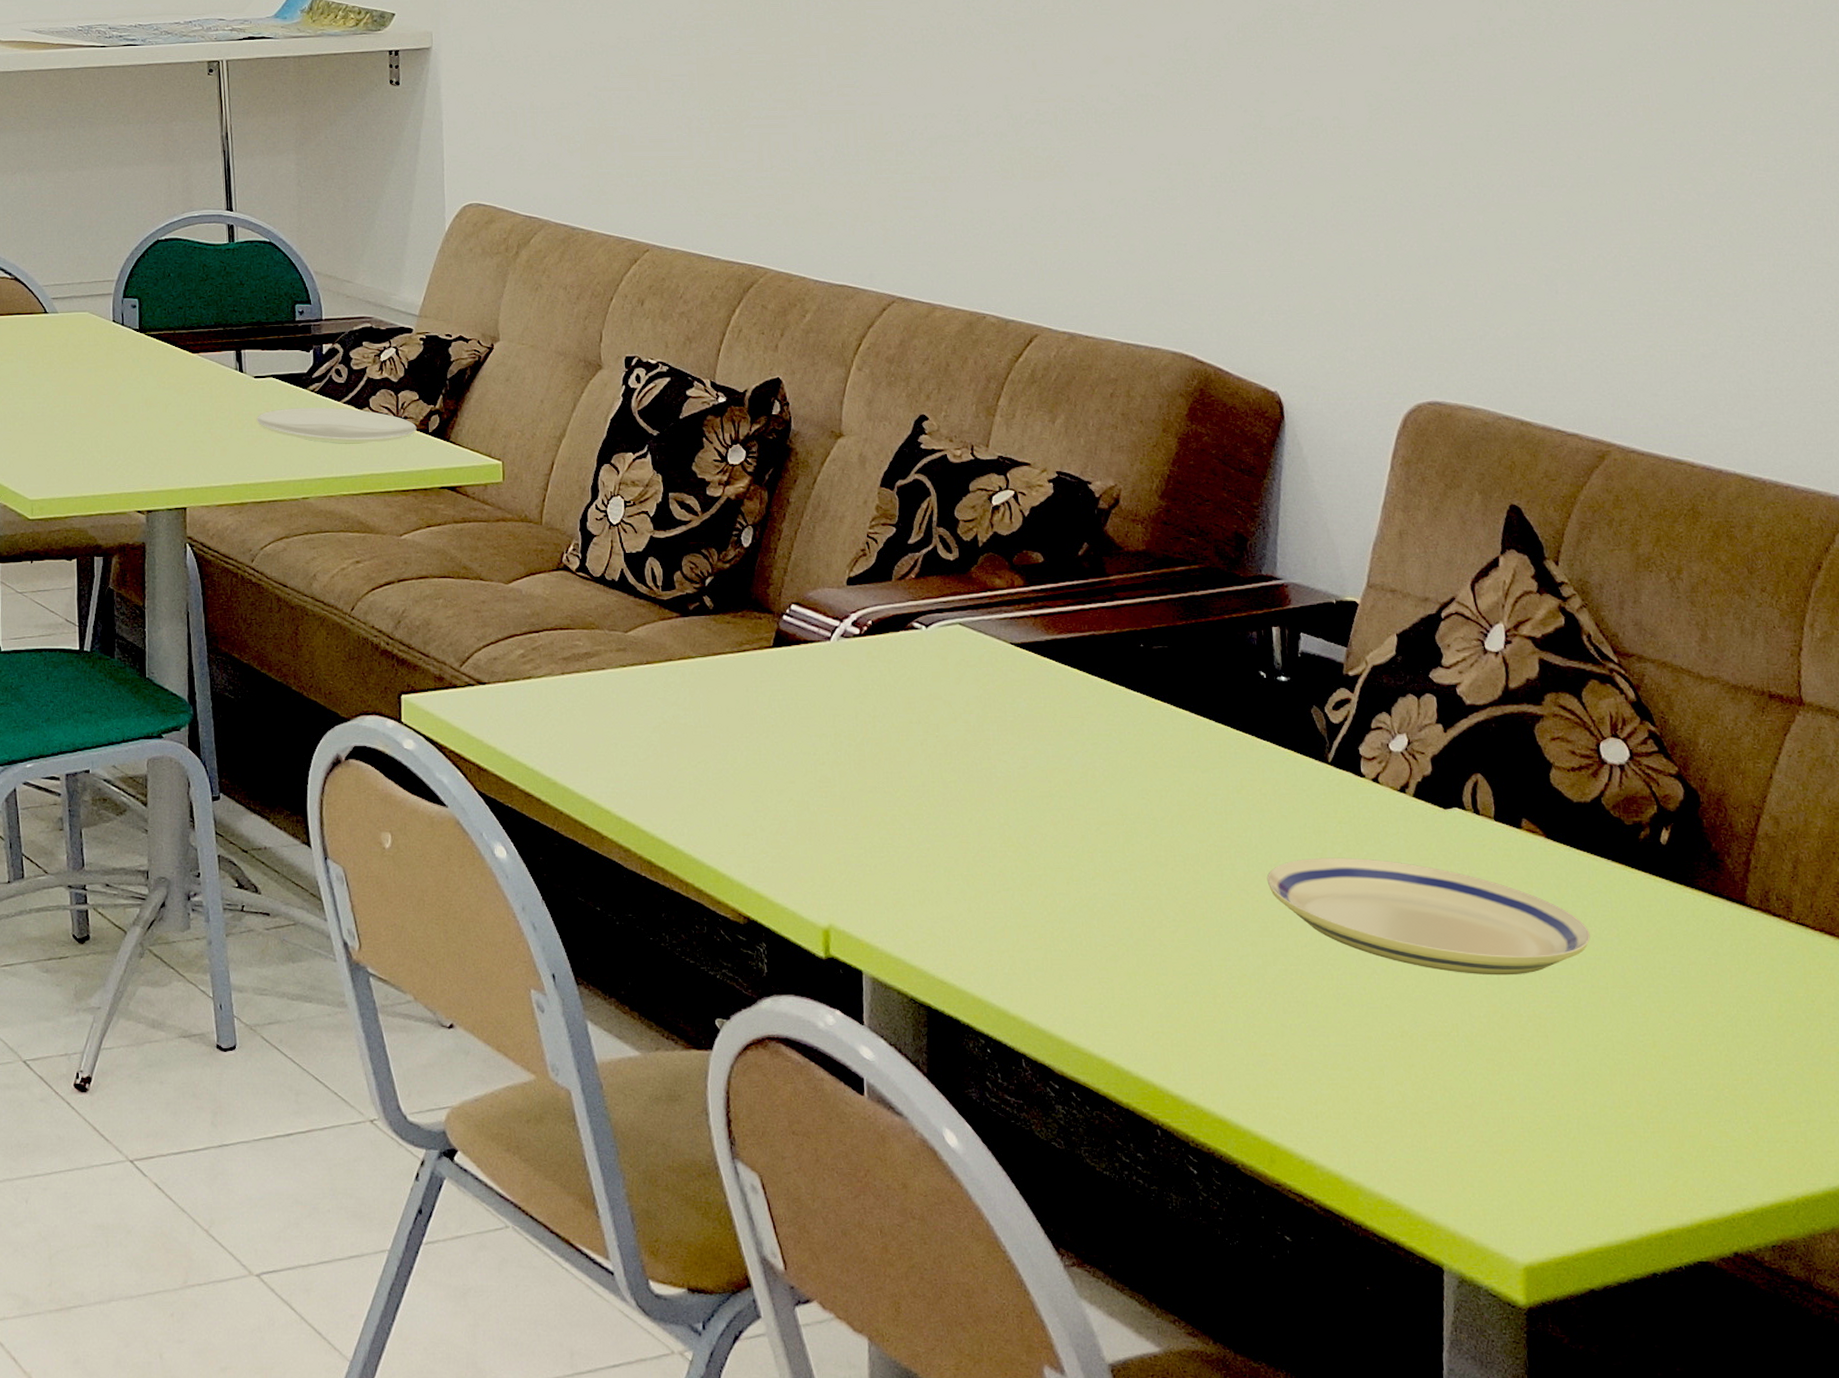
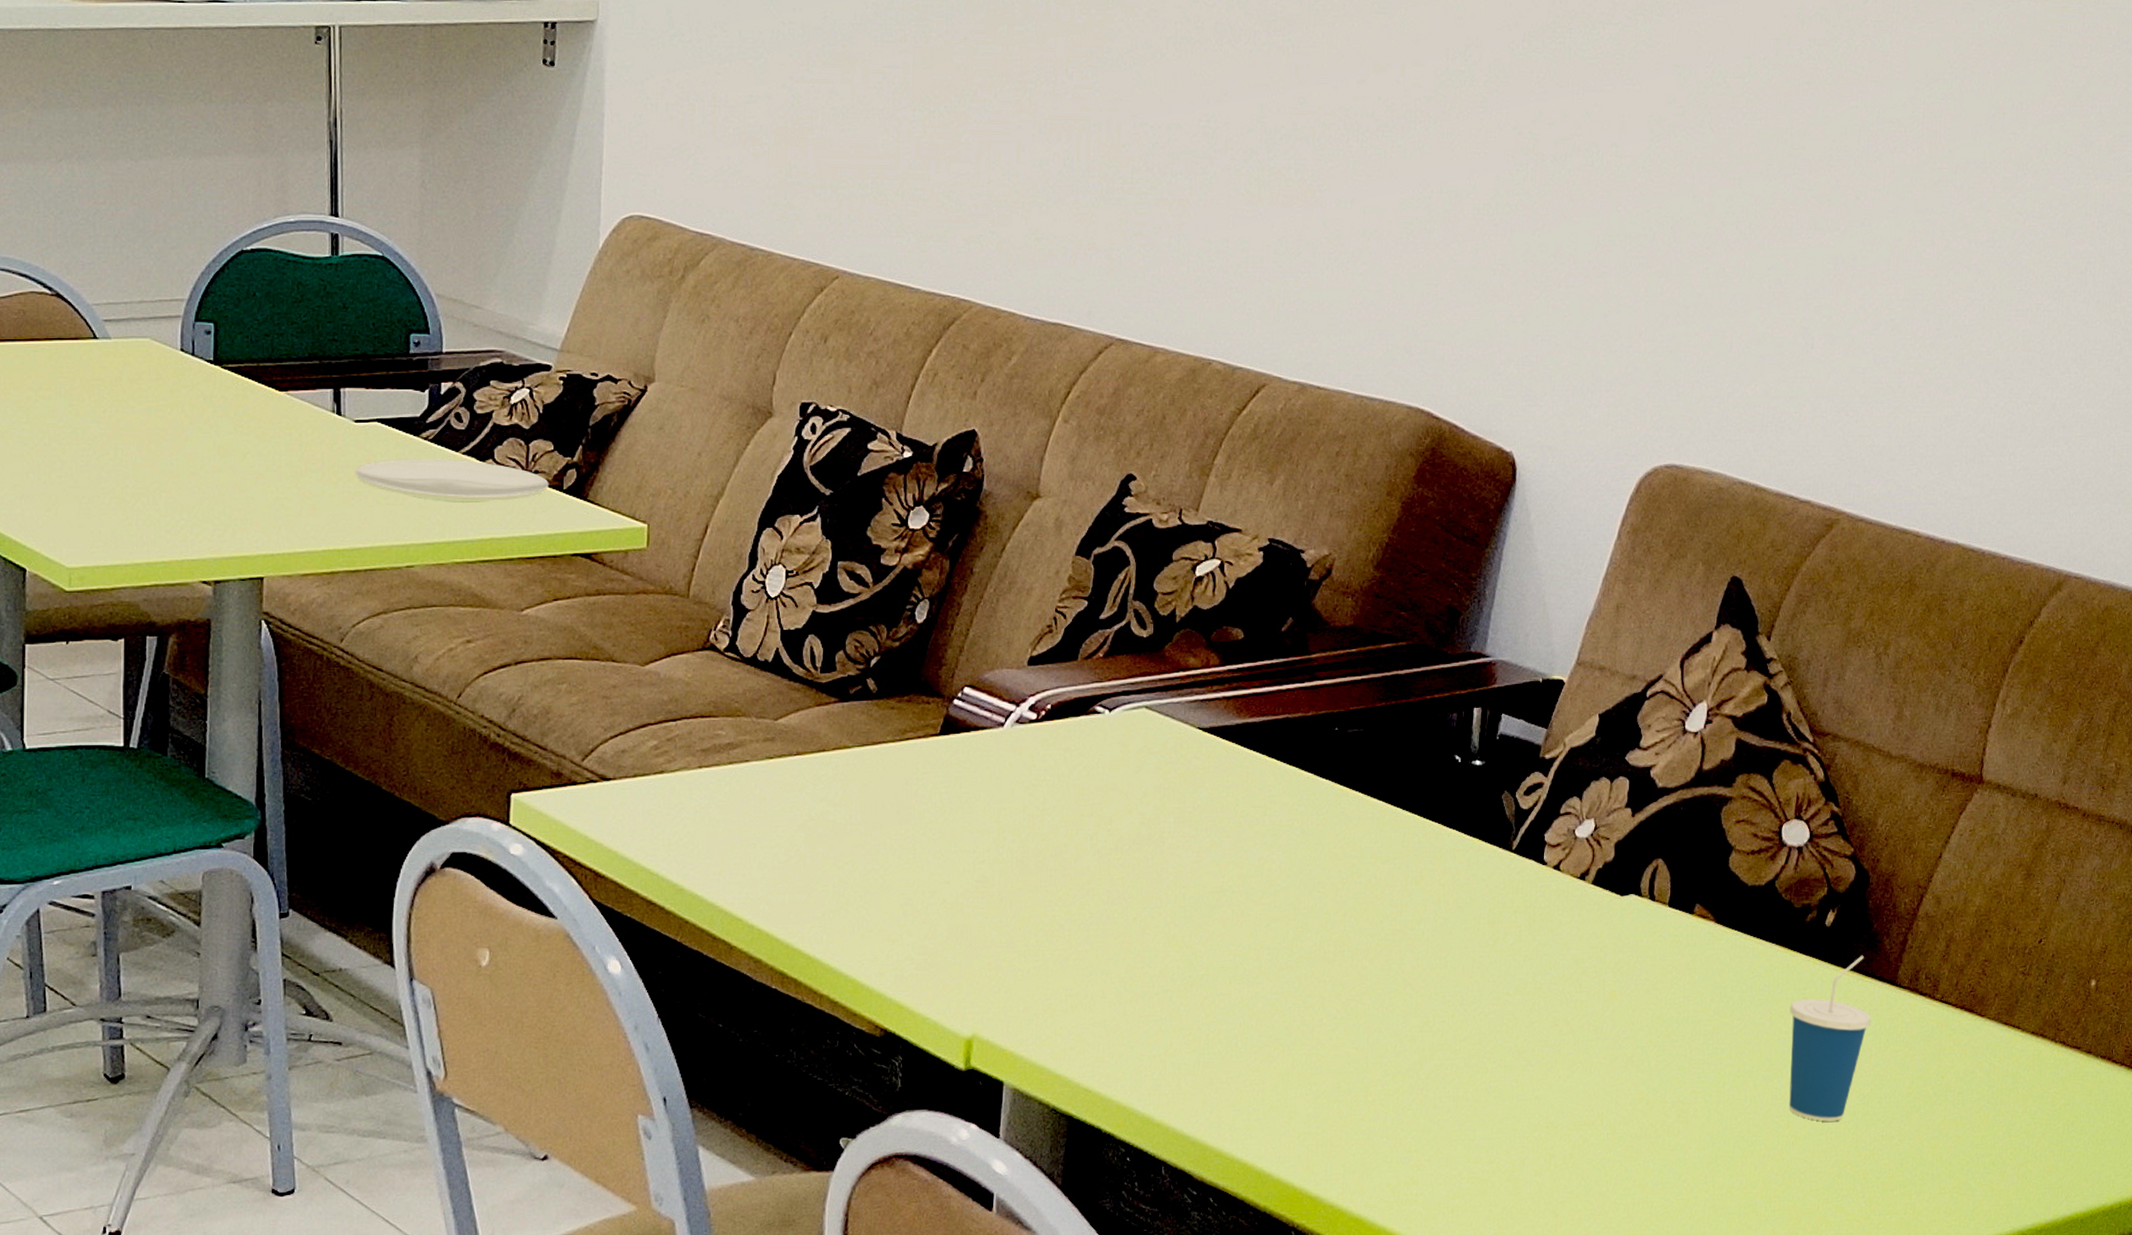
plate: present [1267,857,1591,975] -> none [1434,948,1744,1063]
cup: none [1636,874,1726,1042] -> present [1789,955,1871,1122]

